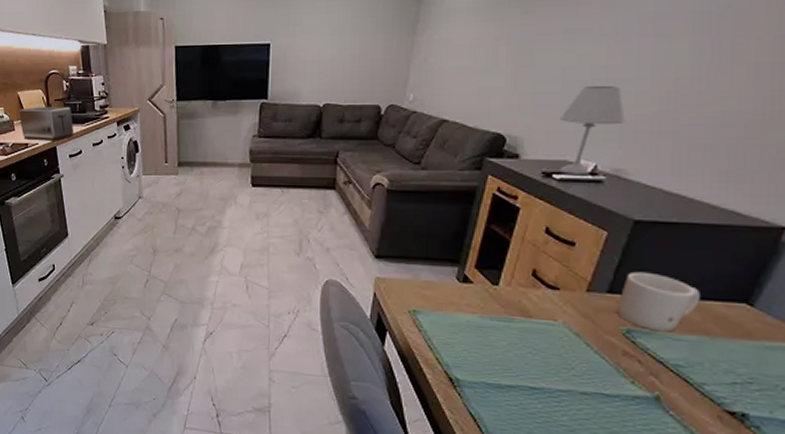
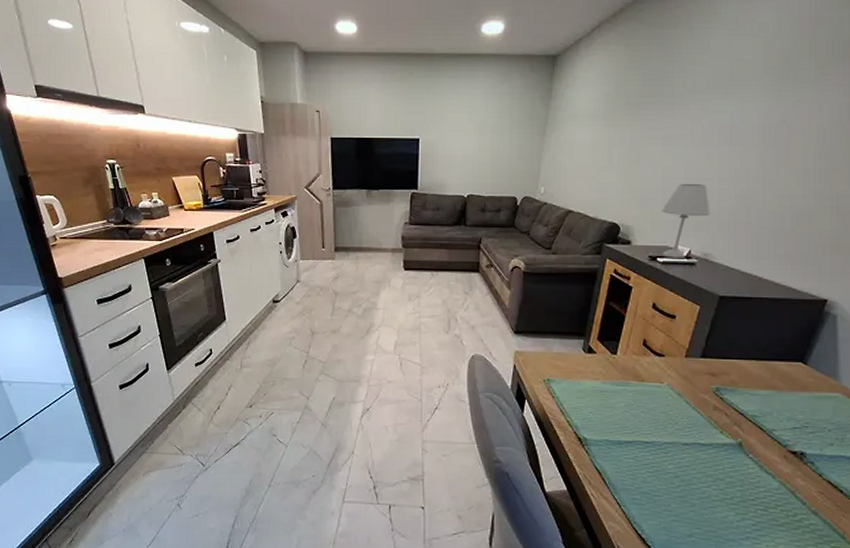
toaster: present [18,106,74,141] -> none [173,192,232,227]
mug: present [618,271,700,332] -> none [709,339,769,389]

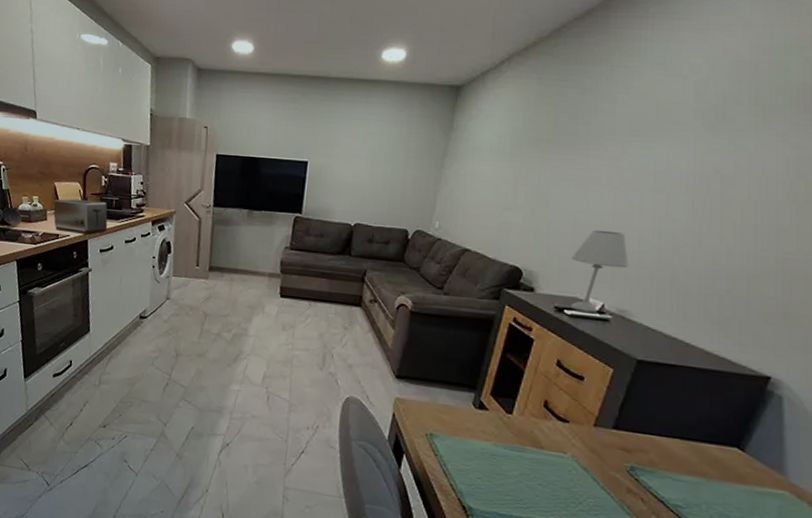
toaster: none [173,192,232,227] -> present [53,198,108,235]

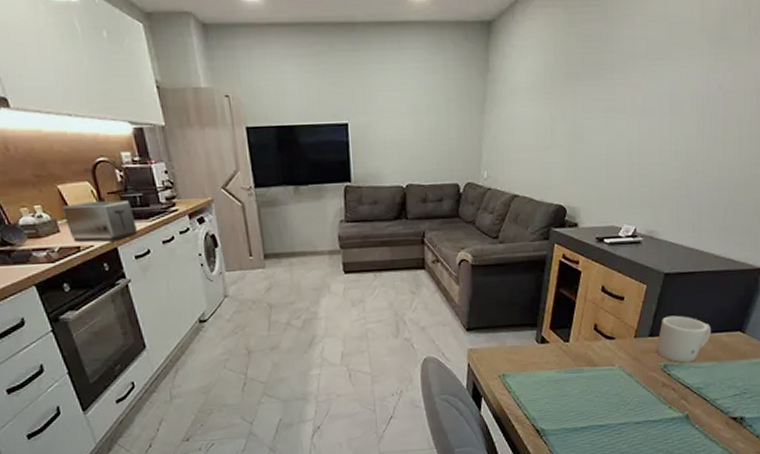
table lamp: present [569,229,629,314] -> none [607,157,654,240]
mug: none [622,409,696,472] -> present [657,315,711,363]

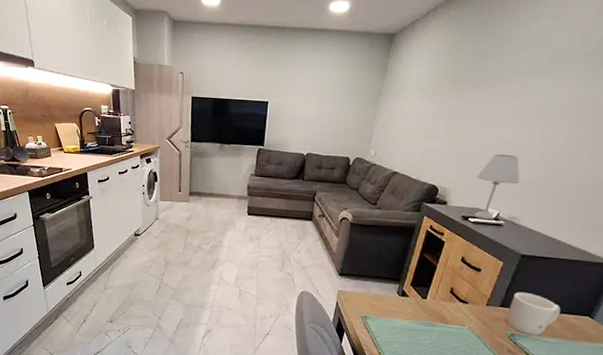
toaster: present [61,200,138,242] -> none [55,137,103,168]
table lamp: none [607,157,654,240] -> present [473,153,520,221]

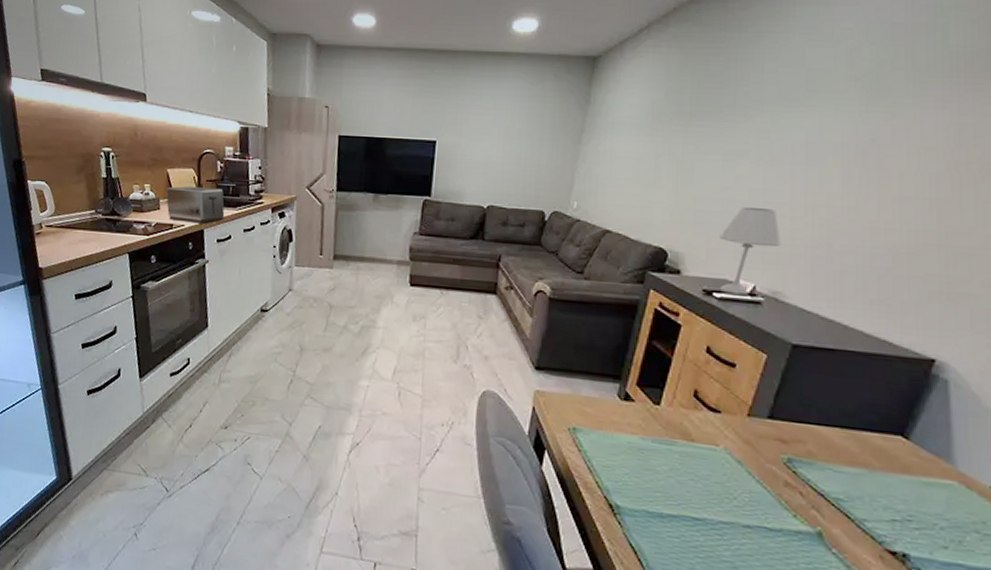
toaster: none [55,137,103,168] -> present [166,186,225,224]
mug: present [506,292,560,336] -> none [779,397,857,463]

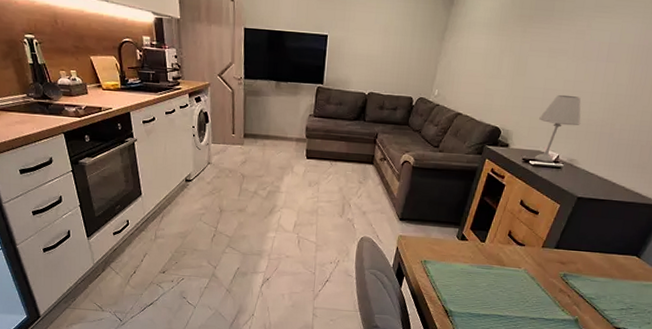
toaster: present [166,186,225,224] -> none [91,72,148,107]

